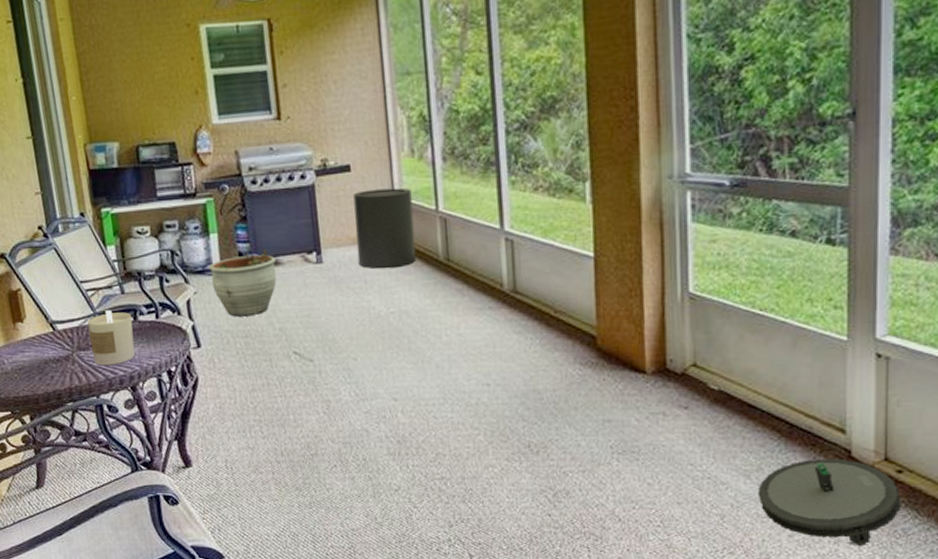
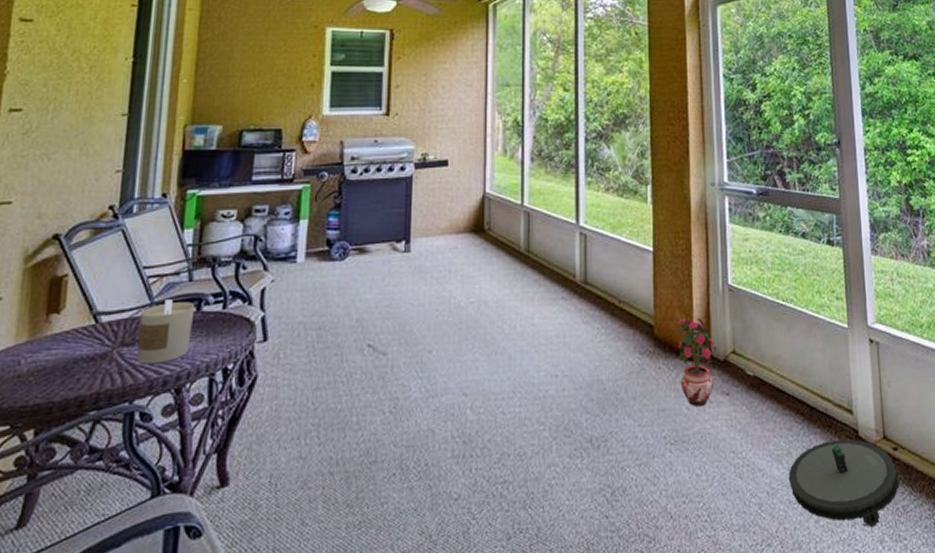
planter pot: present [209,249,277,317] -> none [293,237,364,307]
trash can: present [353,187,416,269] -> none [445,183,501,259]
potted flower: none [623,327,671,419] -> present [676,317,715,406]

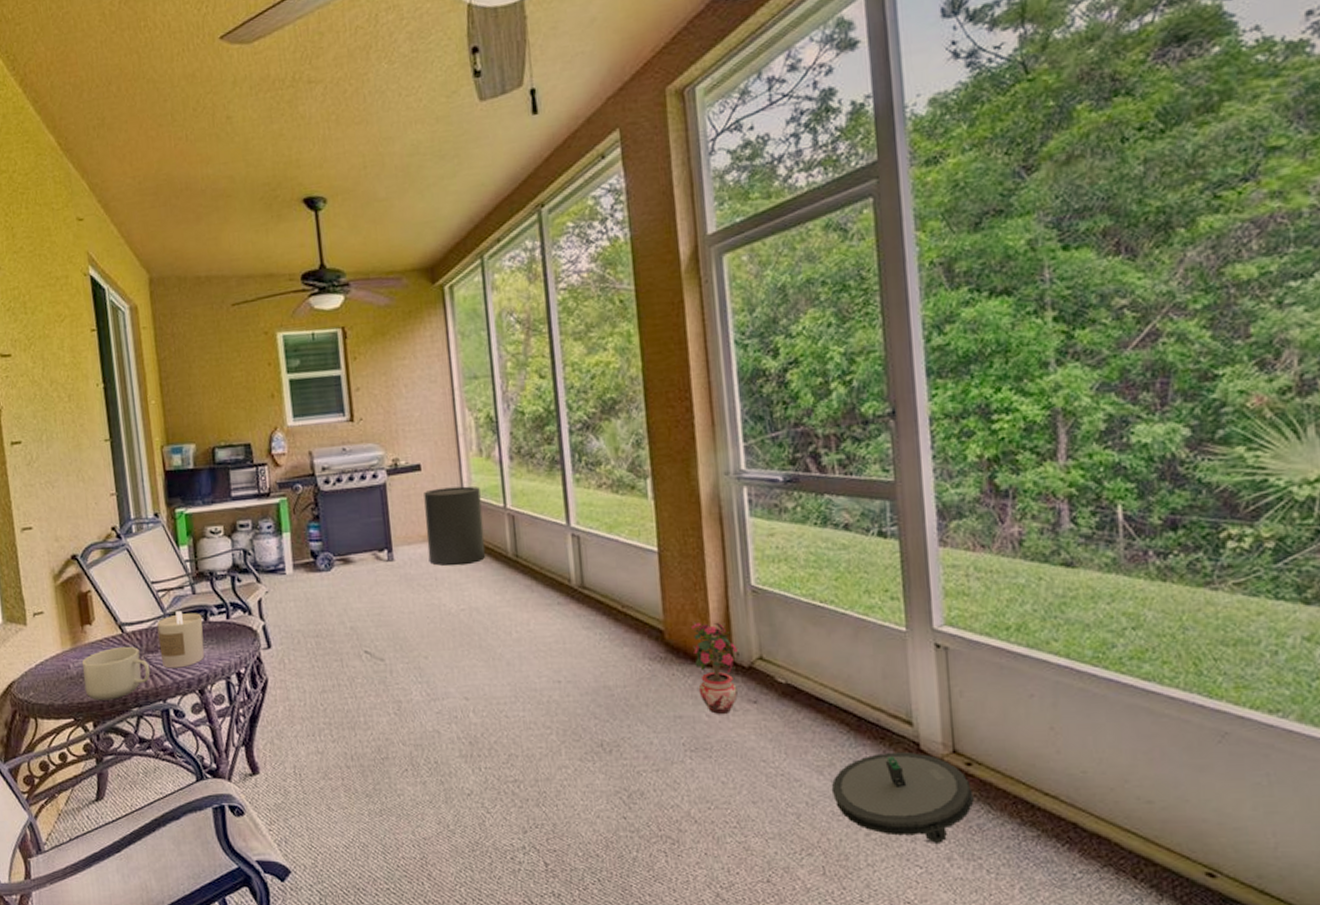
cup: none [33,338,122,403] -> present [82,646,151,701]
trash can: none [445,183,501,259] -> present [424,486,485,566]

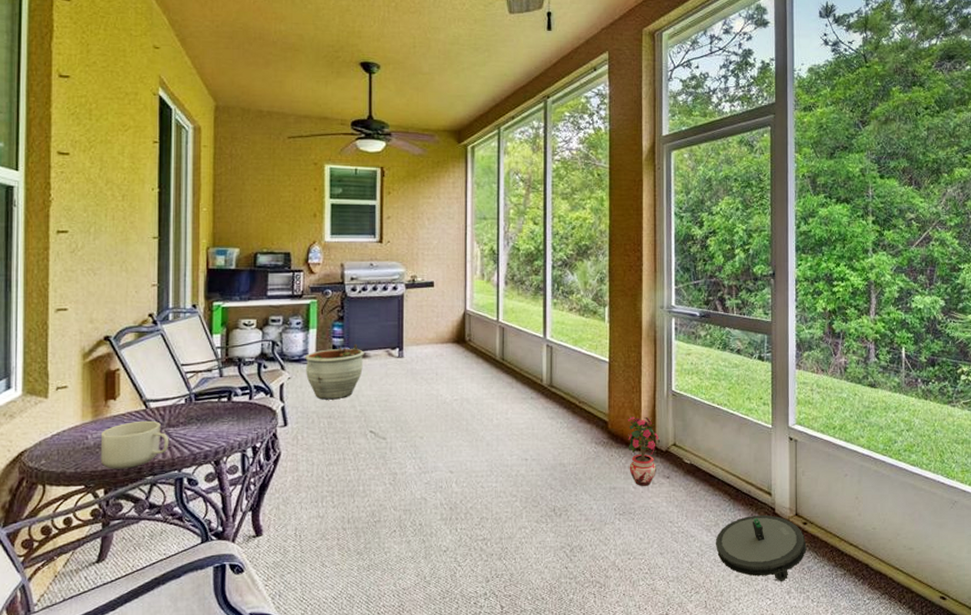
candle: present [157,611,205,669] -> none [181,391,226,442]
planter pot: none [281,548,348,616] -> present [305,344,364,400]
trash can: present [424,486,485,566] -> none [432,302,479,365]

